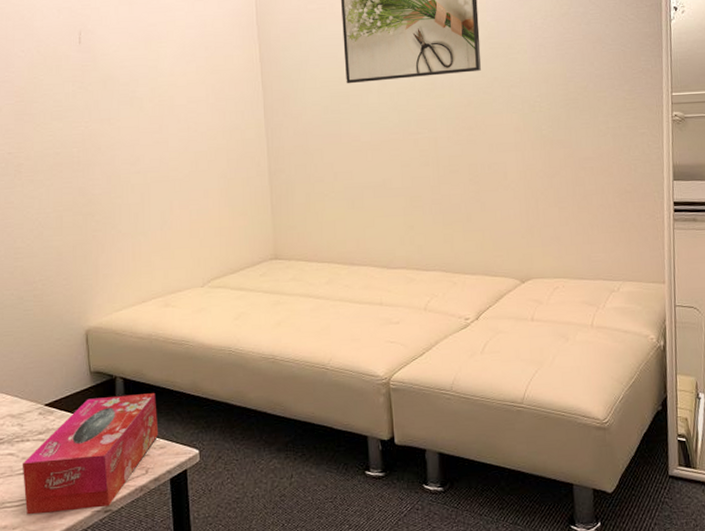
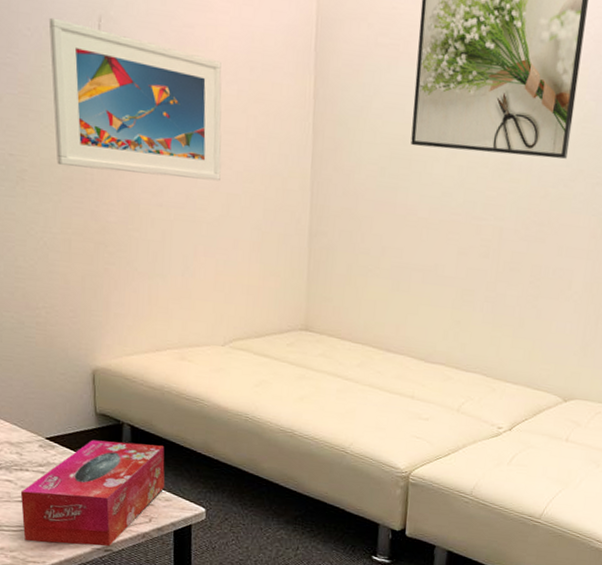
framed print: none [39,39,188,155] -> present [48,17,222,181]

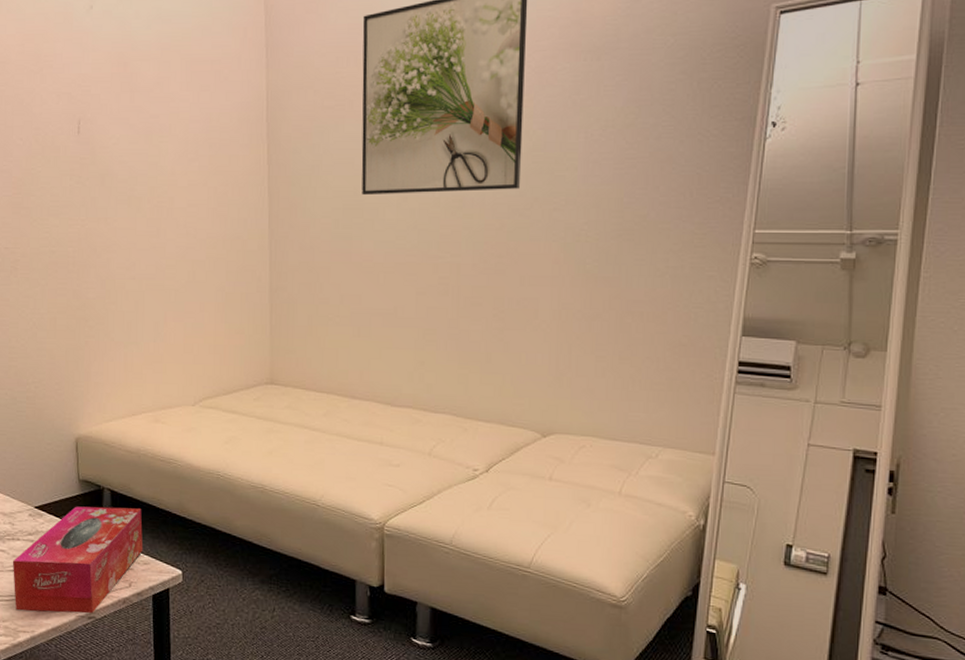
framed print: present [48,17,222,181] -> none [37,126,186,253]

